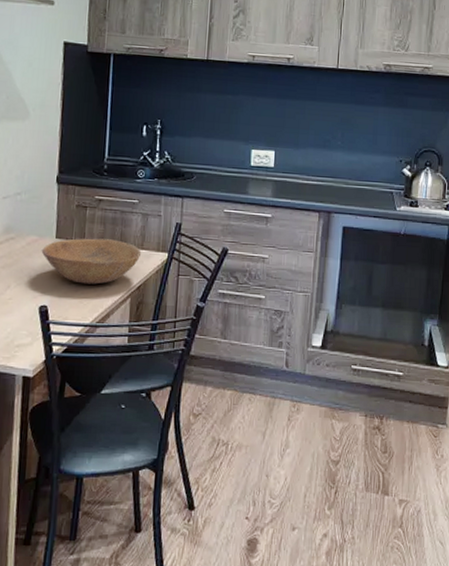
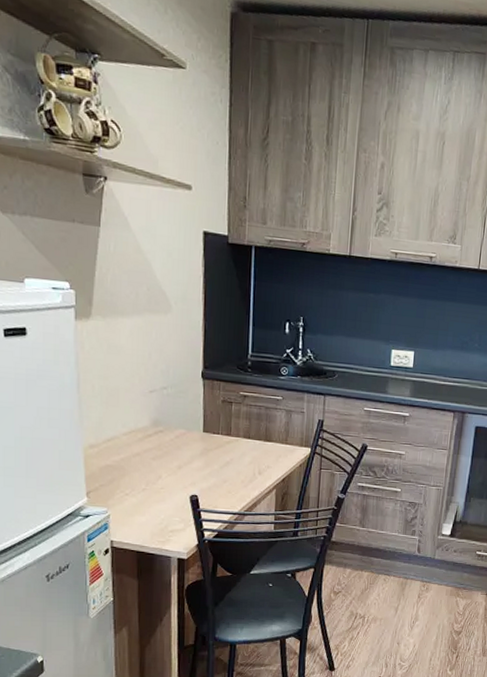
bowl: present [41,238,142,285] -> none [189,432,286,476]

